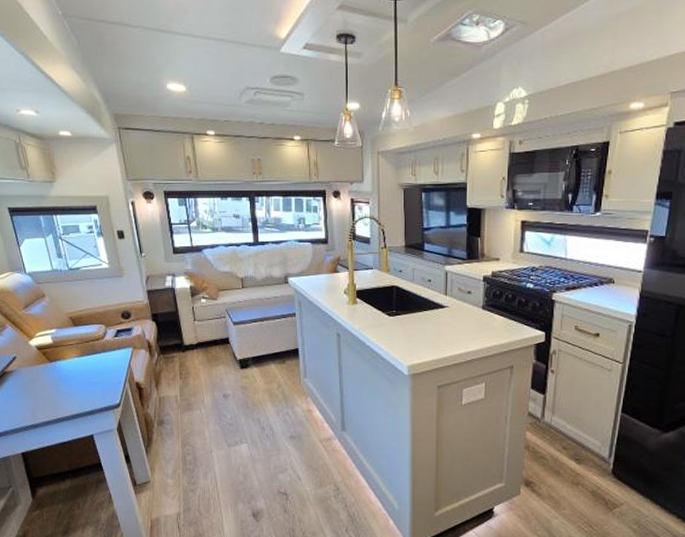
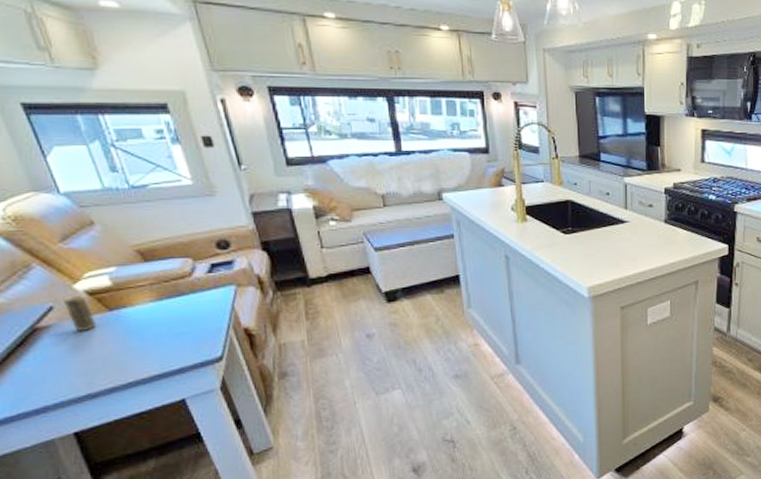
candle: none [22,349,41,377] -> present [63,295,96,332]

